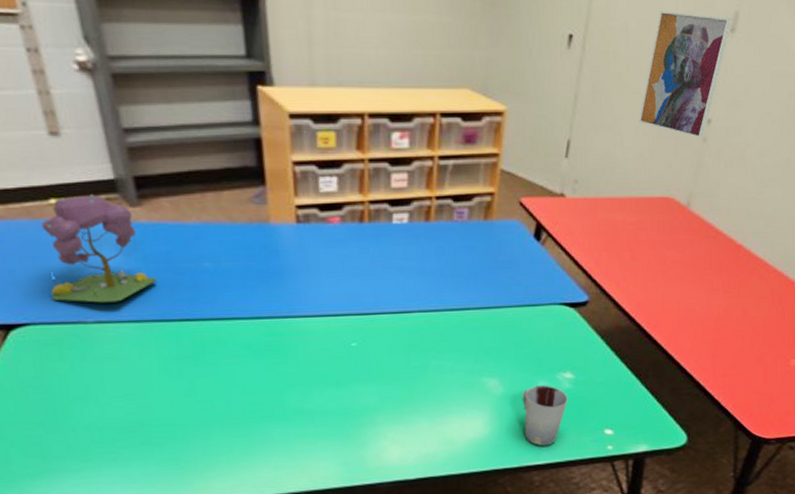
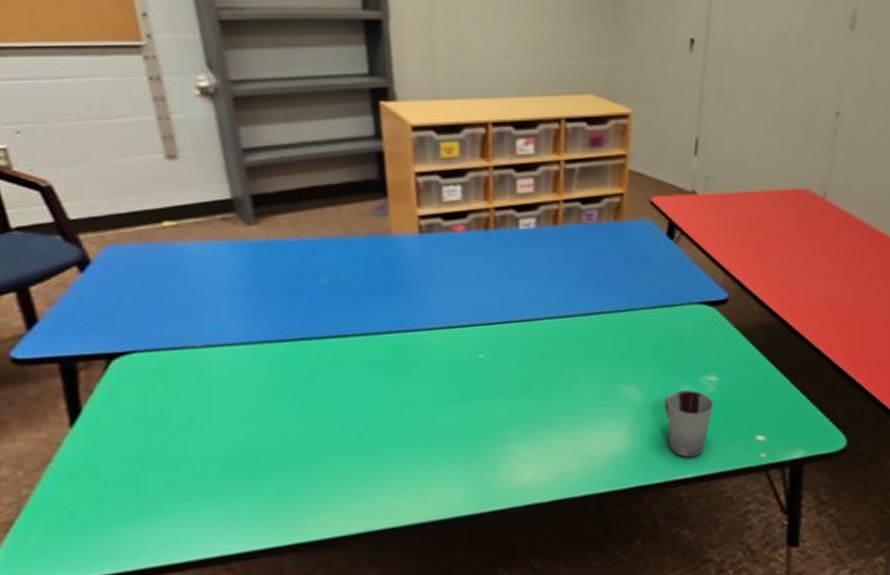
plant: present [41,194,157,303] -> none [152,215,272,326]
wall art: present [638,11,733,138] -> none [766,13,852,130]

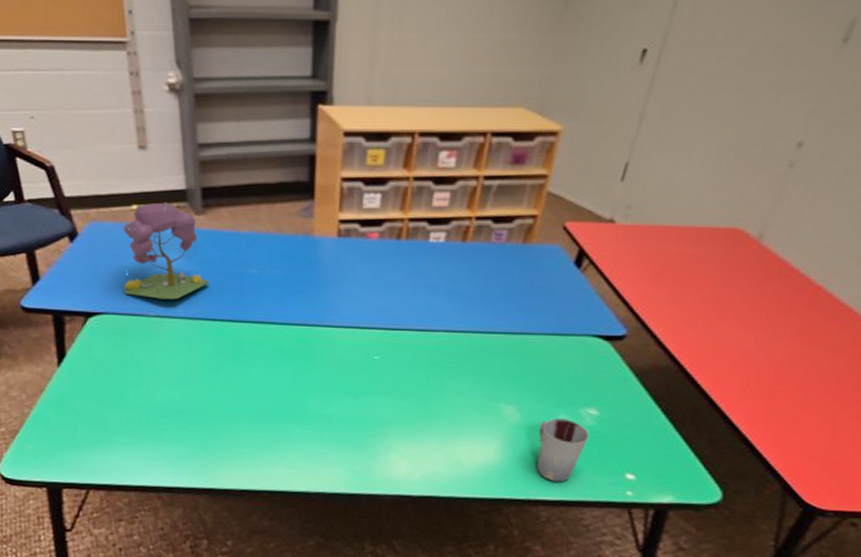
plant: none [152,215,272,326] -> present [123,202,210,300]

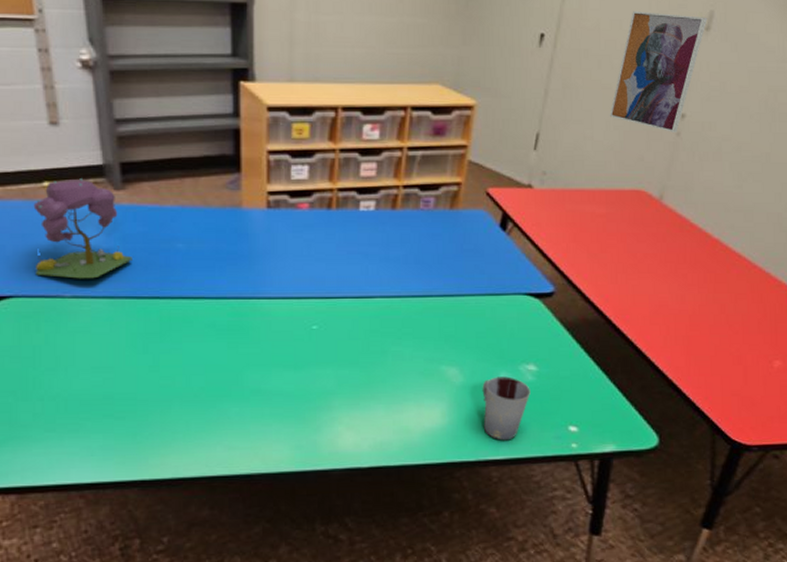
wall art: none [711,20,847,164] -> present [609,11,708,132]

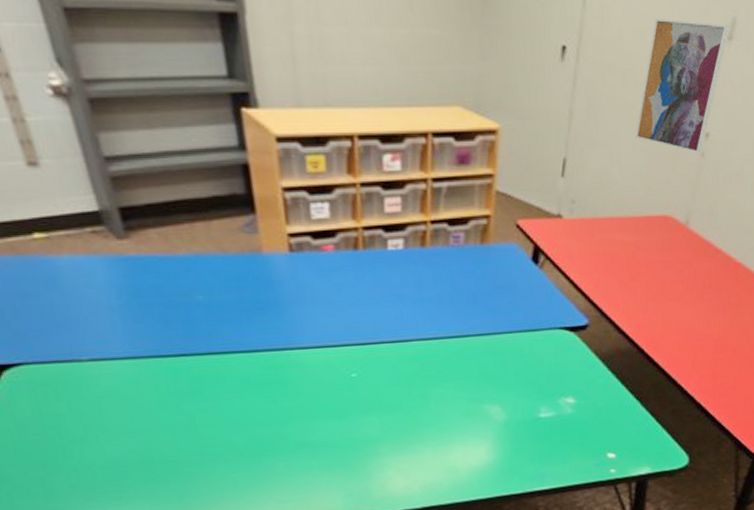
plant: present [33,178,132,279] -> none [26,227,150,341]
cup: present [482,376,531,441] -> none [524,410,570,472]

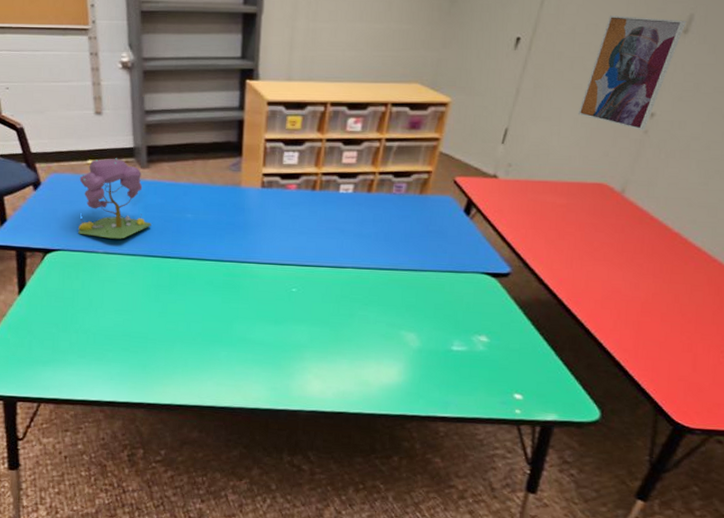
plant: none [26,227,150,341] -> present [78,158,152,239]

